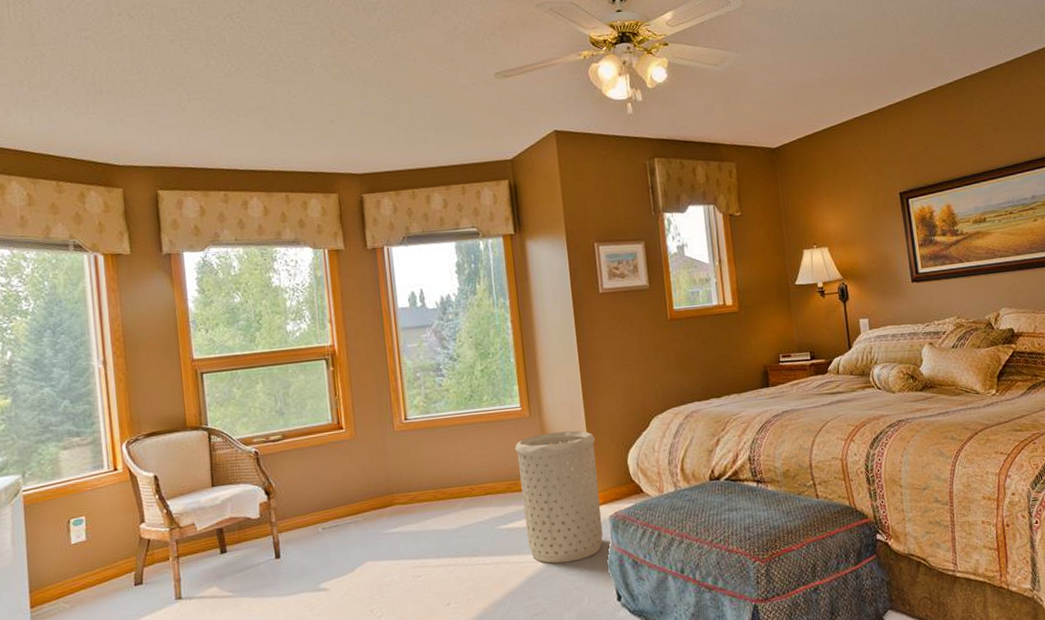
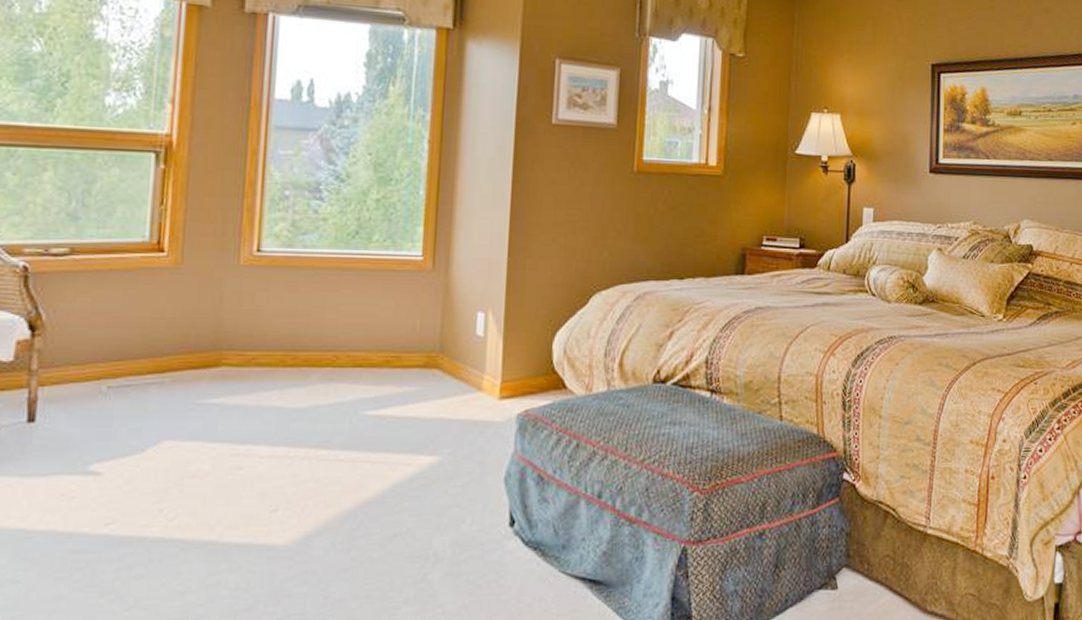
laundry basket: present [515,430,603,564] -> none [401,296,515,470]

